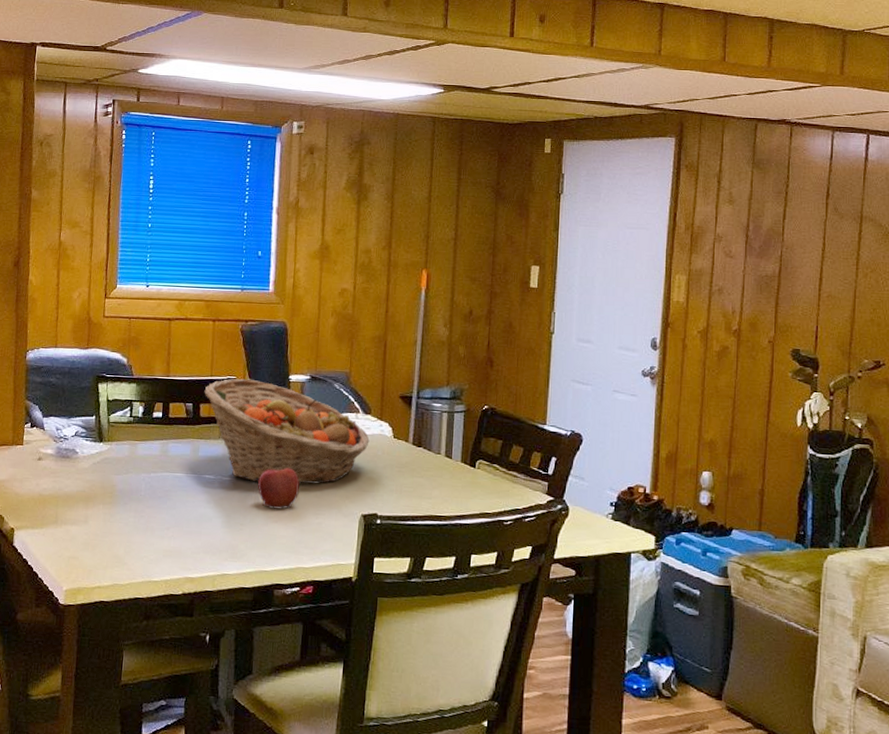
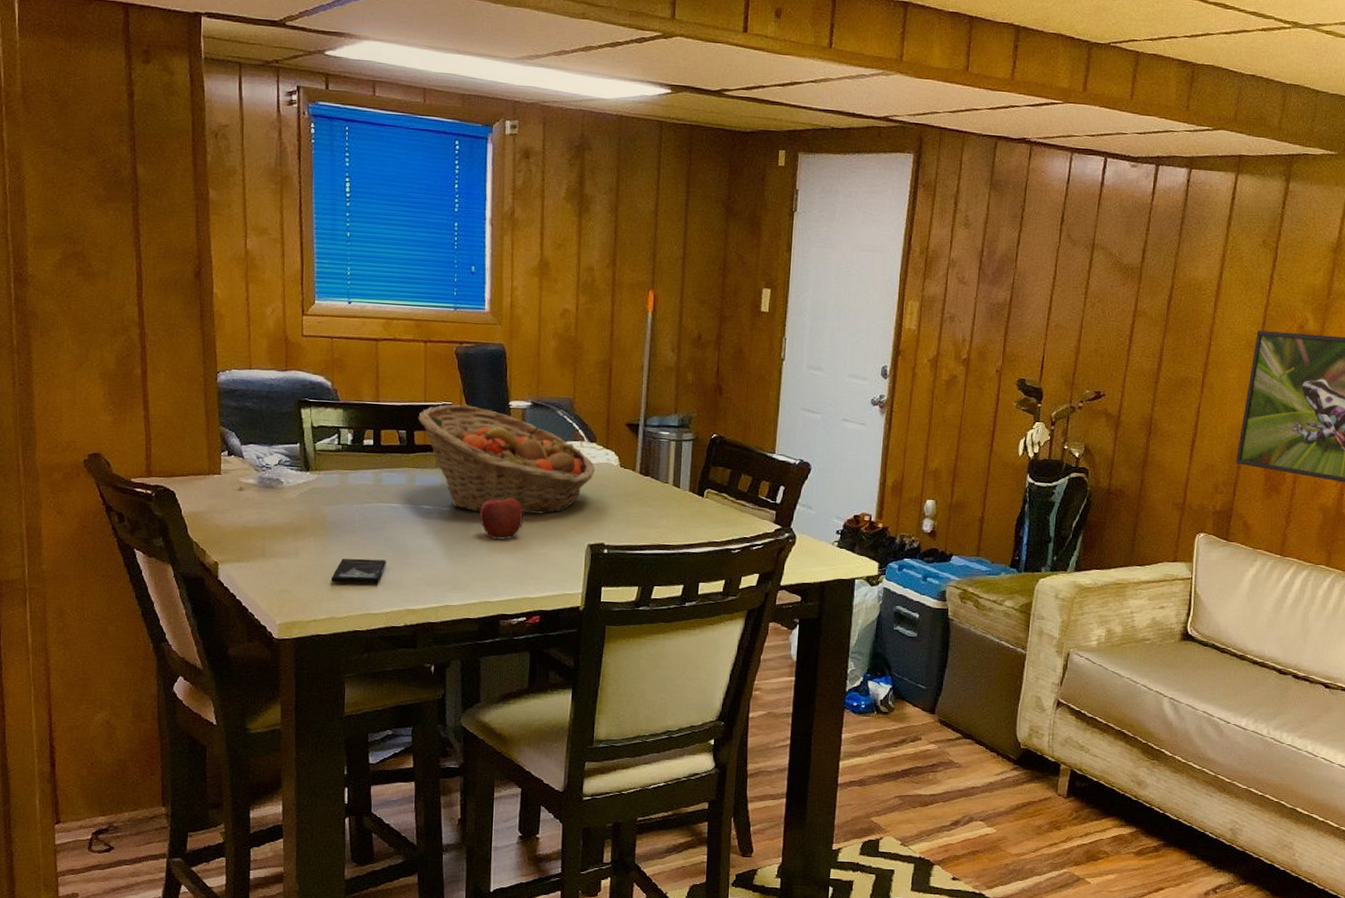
smartphone: none [116,526,168,552] -> present [330,558,386,584]

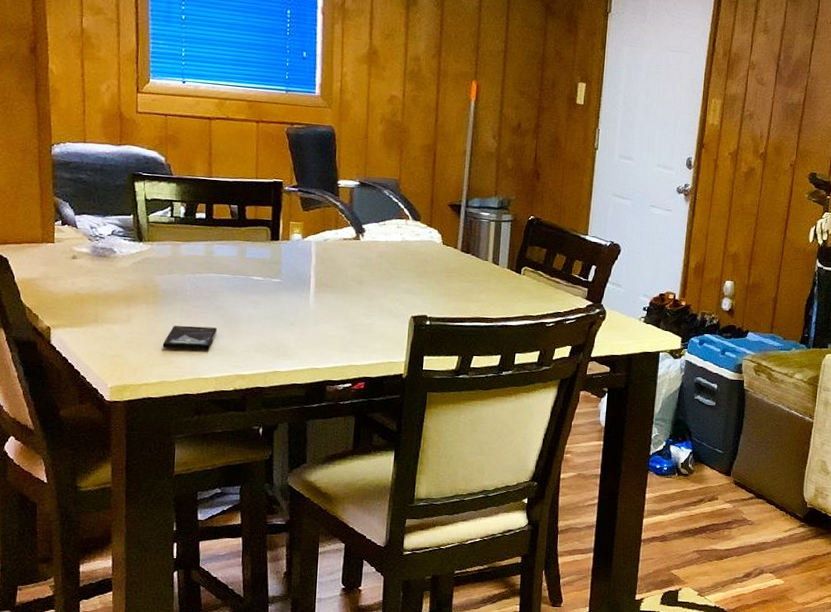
fruit basket: present [418,404,595,514] -> none [249,182,419,287]
apple: present [480,497,523,540] -> none [308,271,350,311]

